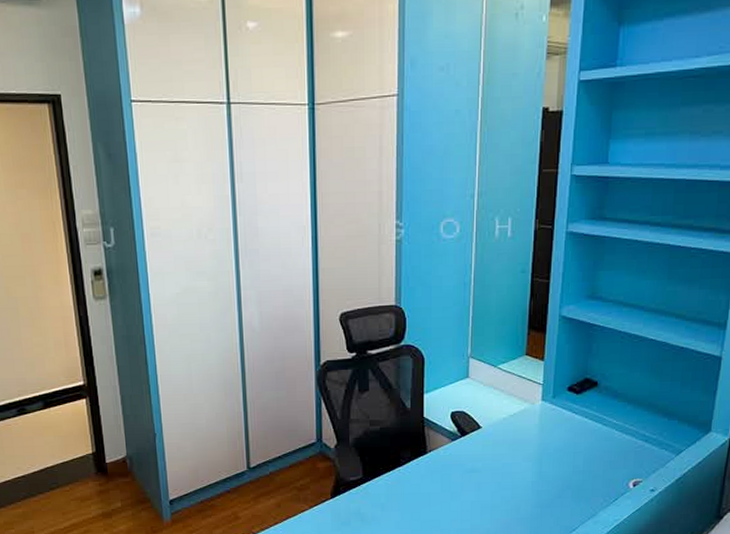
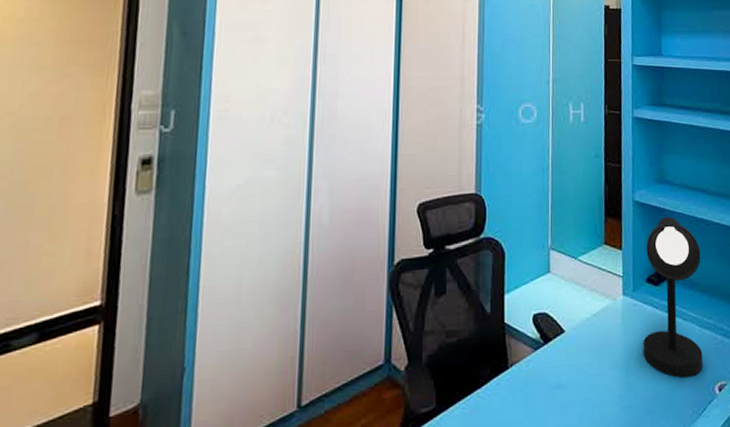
desk lamp: none [558,332,630,472] -> present [642,217,703,378]

